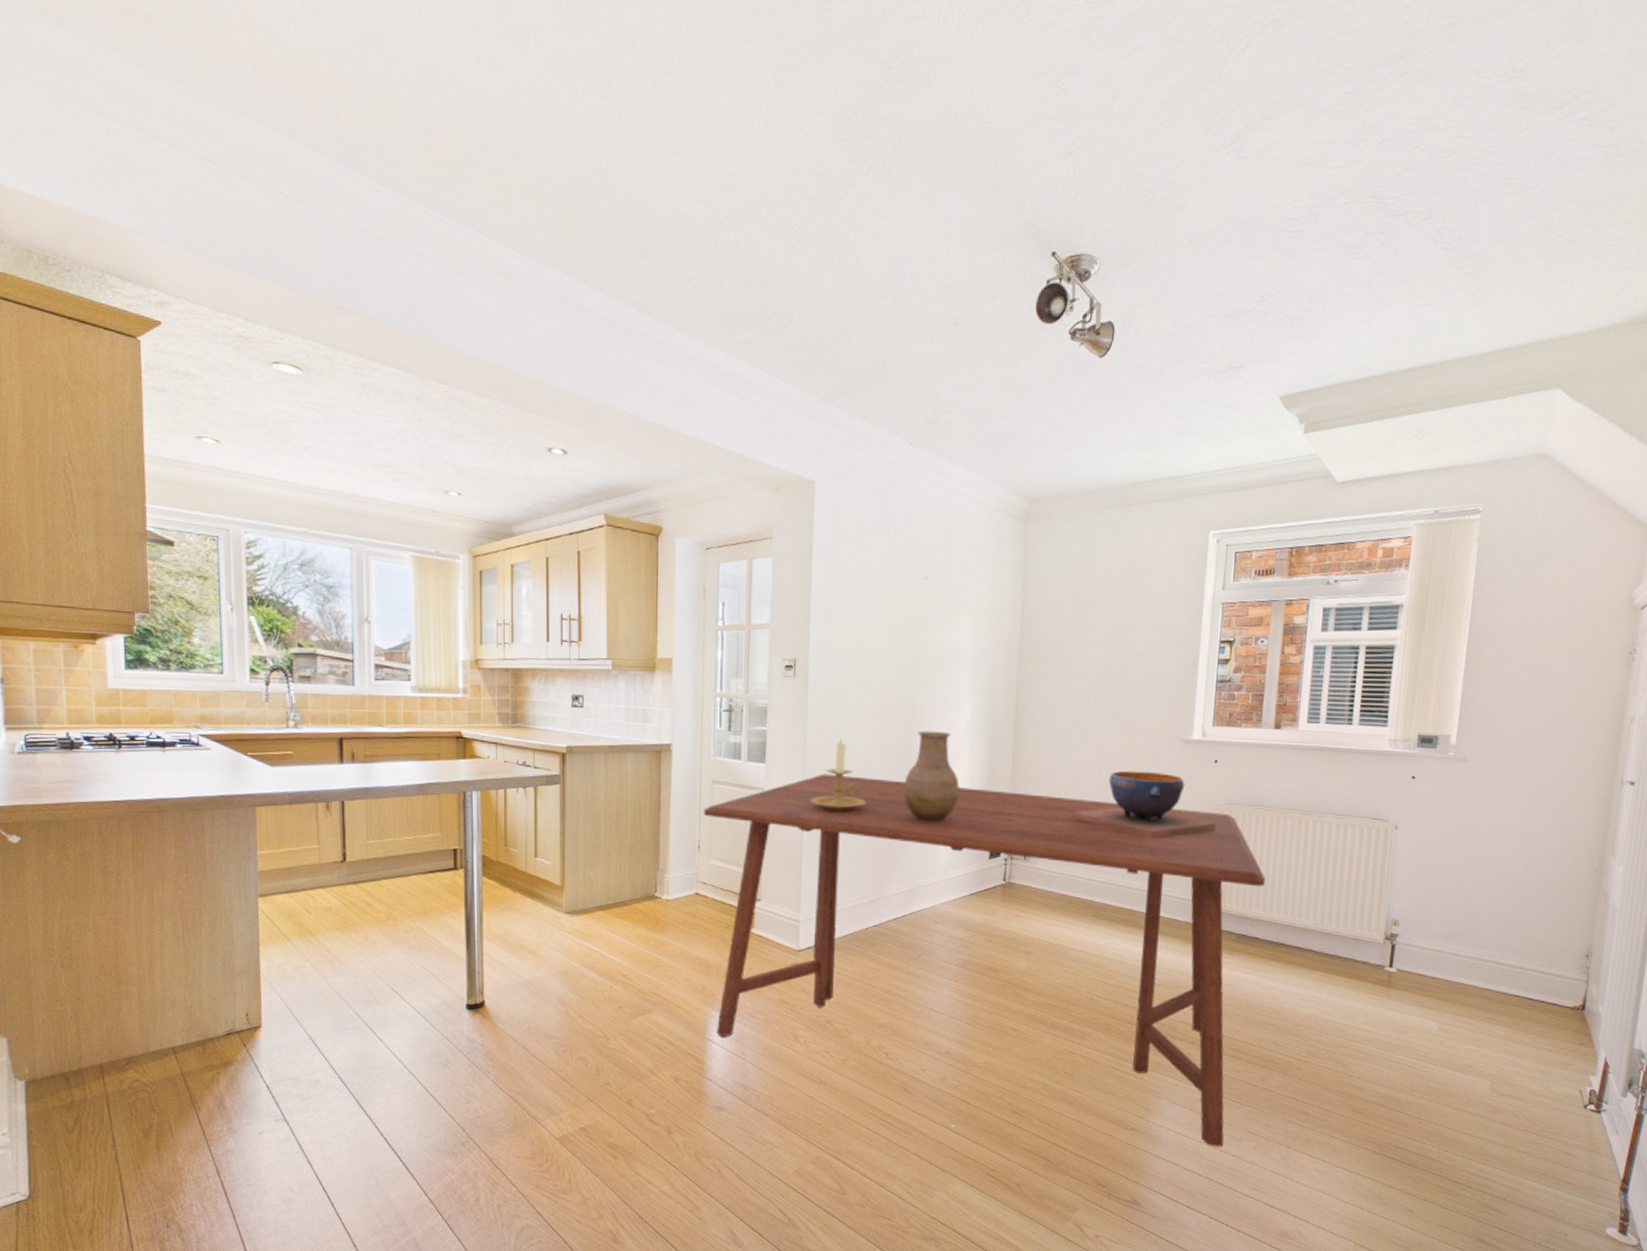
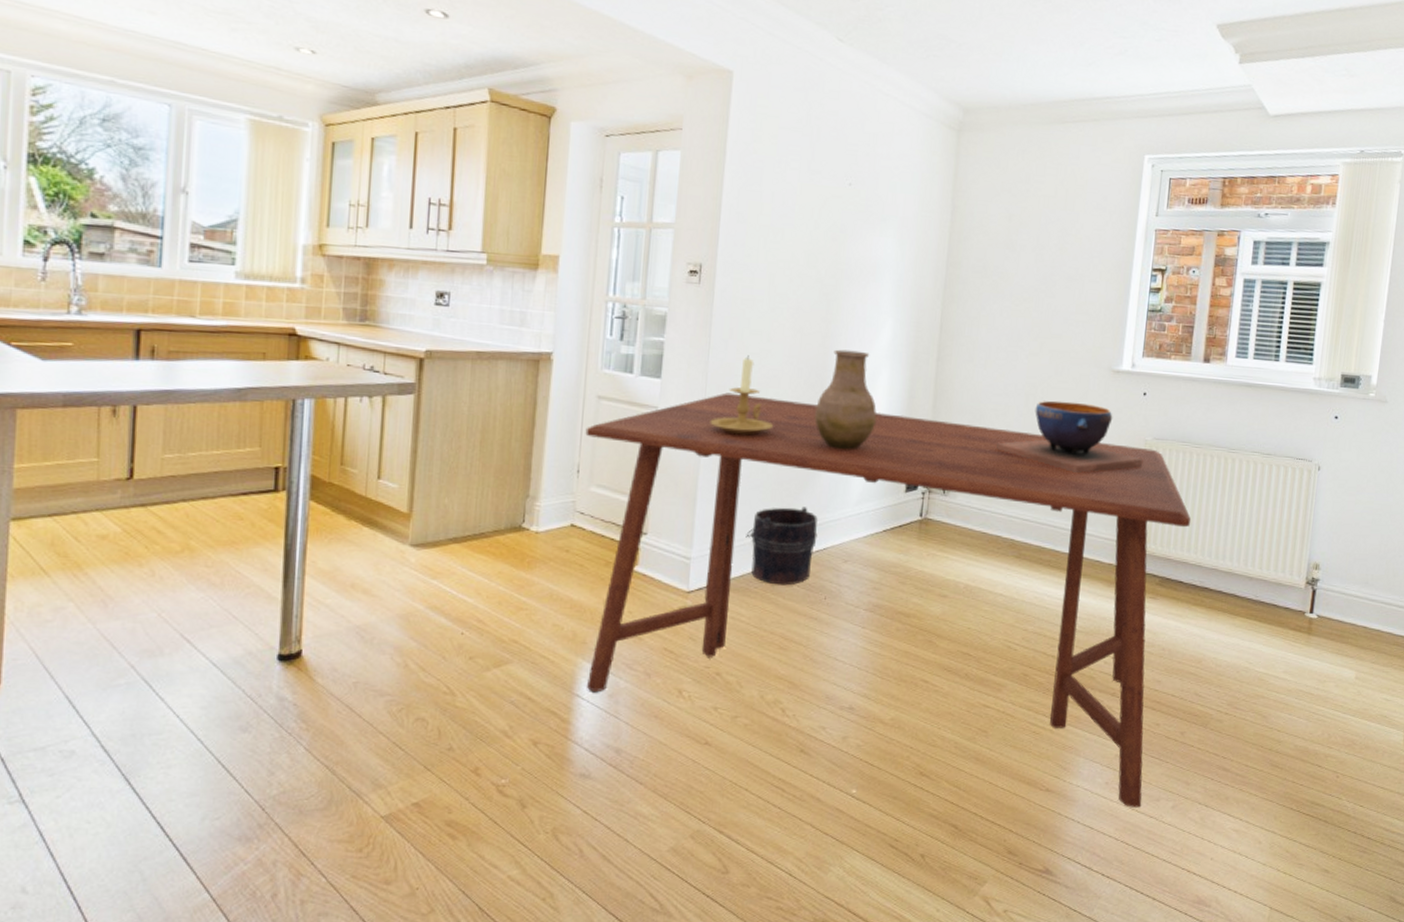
bucket: none [846,874,911,944] -> present [746,507,819,586]

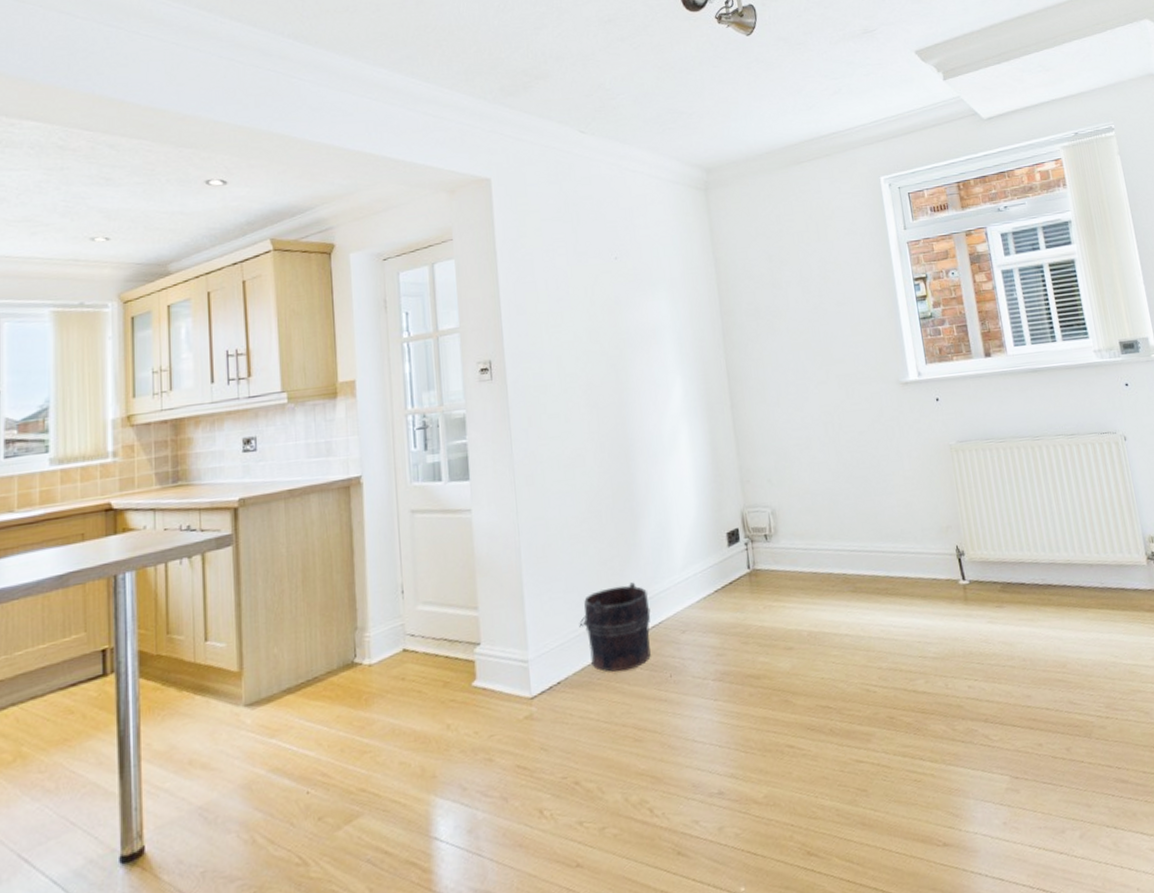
dining table: present [585,392,1192,808] -> none [404,452,1048,847]
candle holder: present [710,355,773,436] -> none [524,440,586,522]
vase: present [815,349,877,451] -> none [624,413,686,517]
decorative bowl: present [995,400,1143,474] -> none [806,420,954,493]

